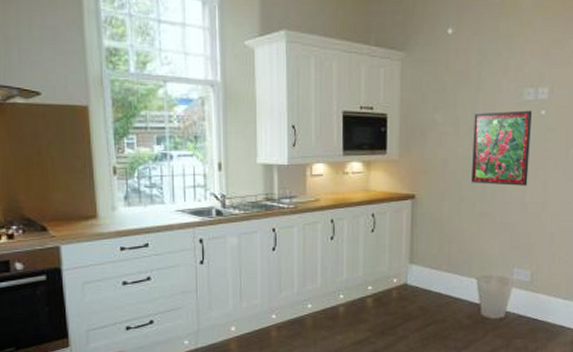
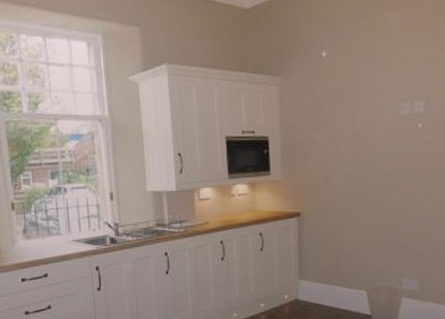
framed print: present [471,110,532,186] -> none [353,124,410,198]

